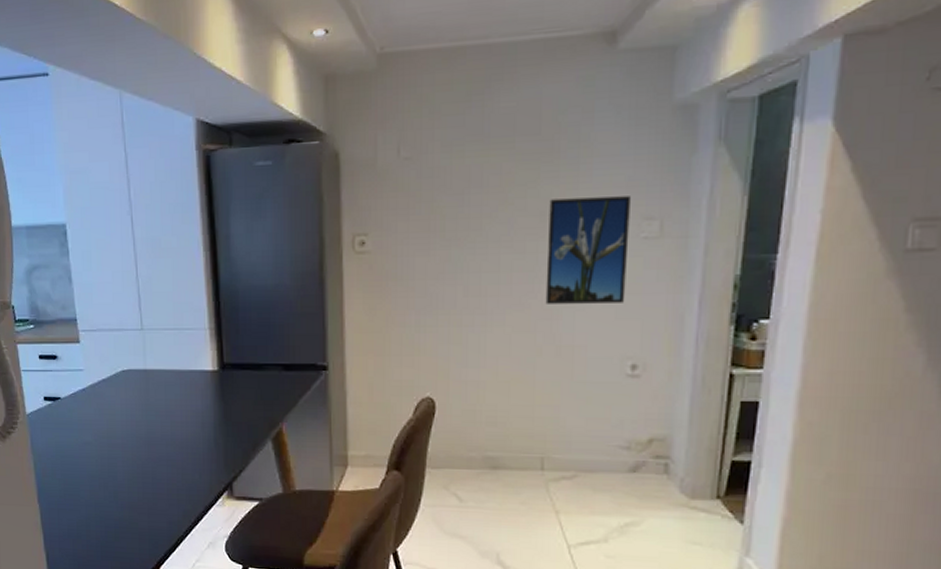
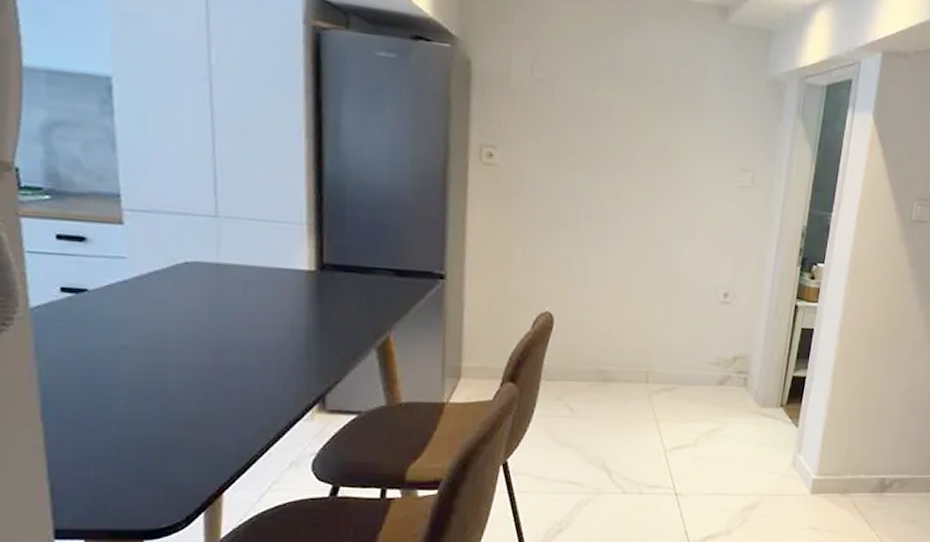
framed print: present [545,196,631,304] -> none [658,141,731,240]

